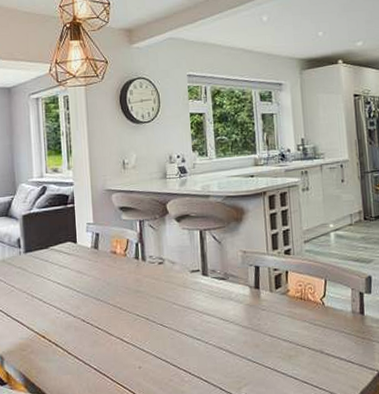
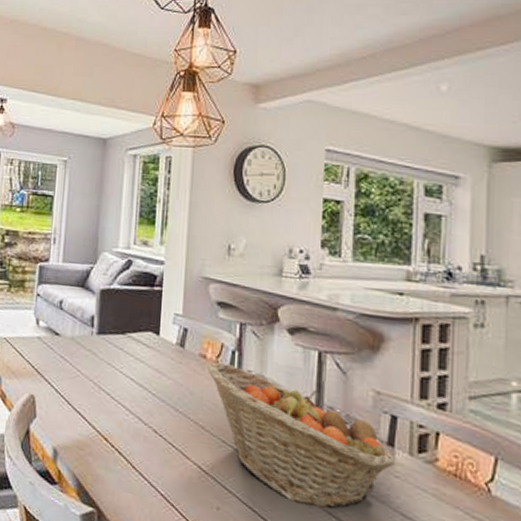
fruit basket: none [119,254,261,348] -> present [208,362,395,509]

